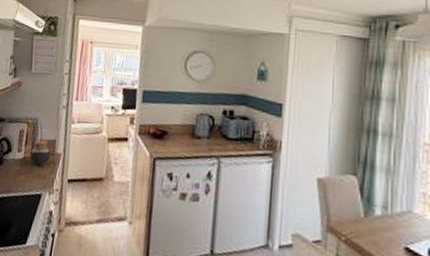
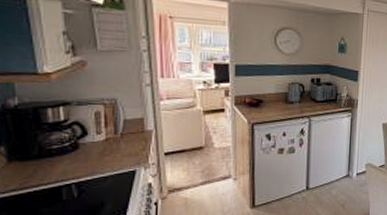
jar: present [30,140,52,166] -> none [114,120,140,145]

